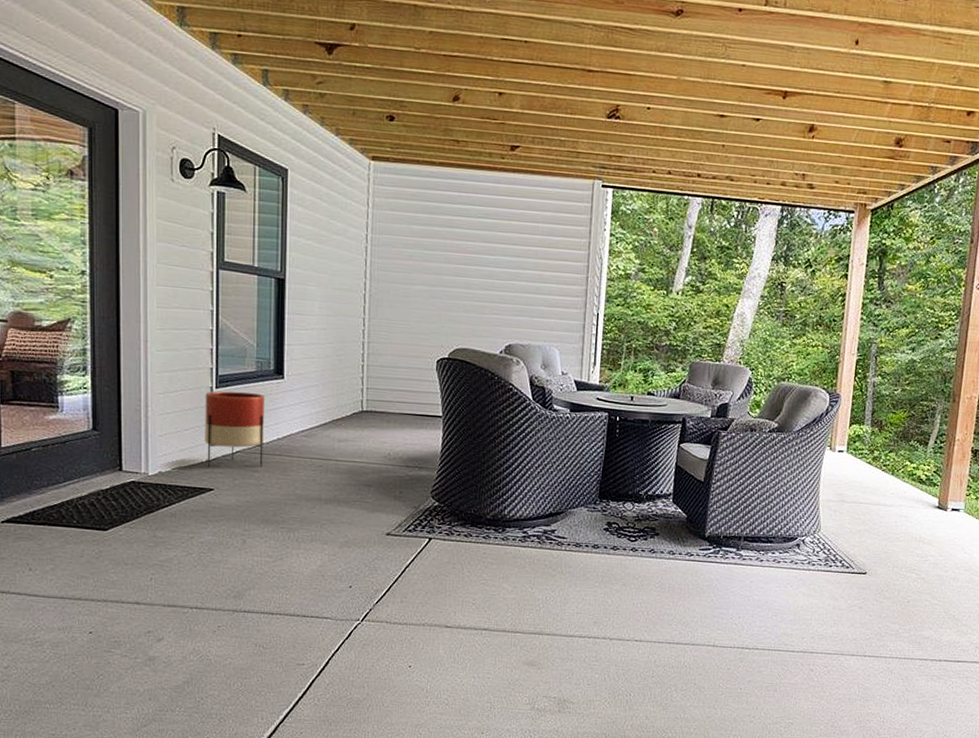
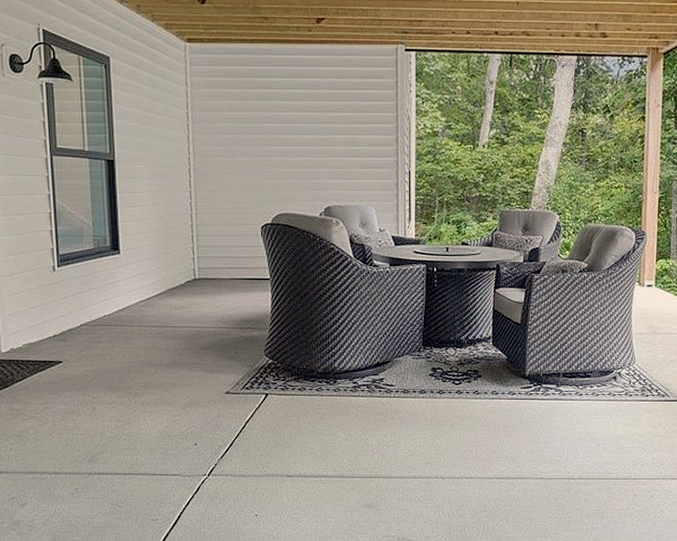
planter: present [205,391,265,467] -> none [48,269,106,341]

